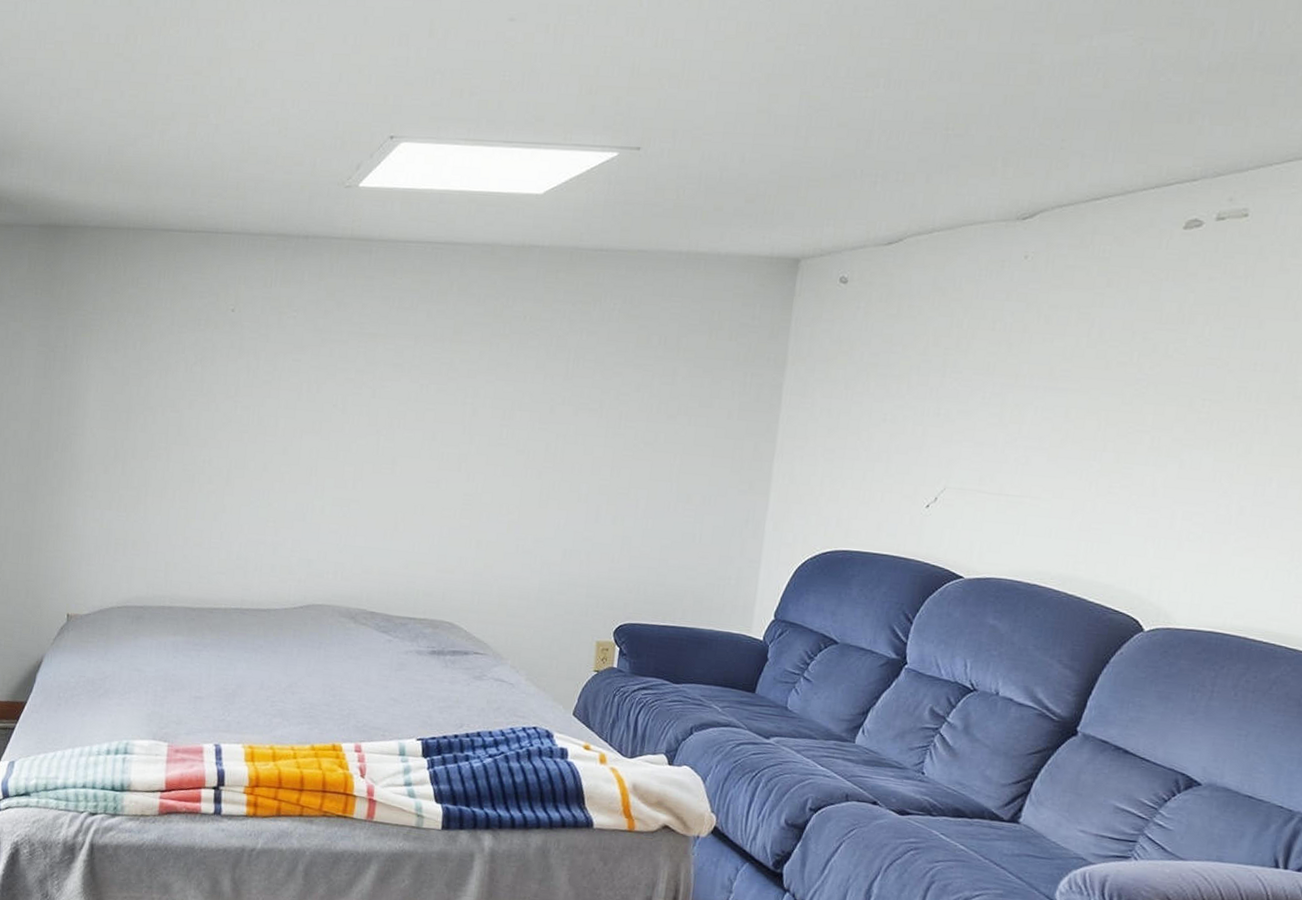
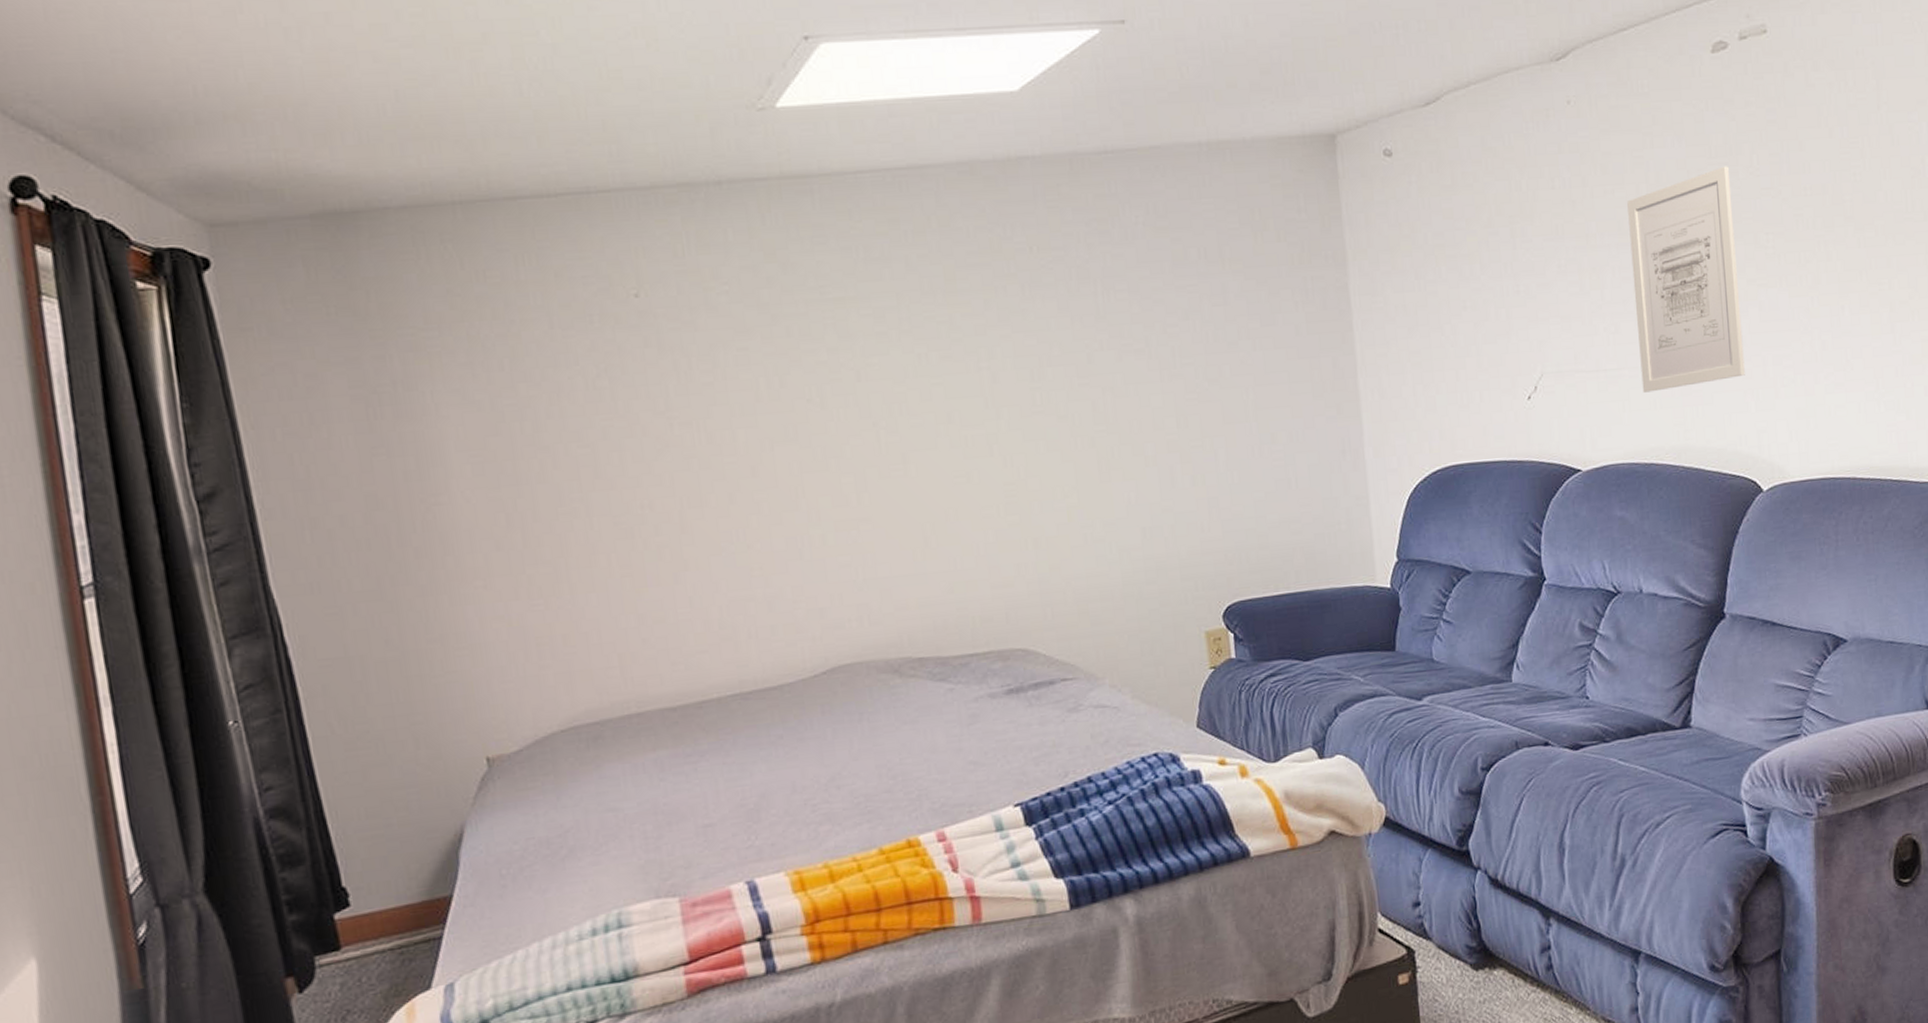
wall art: none [1040,332,1177,524] -> present [1627,166,1745,393]

